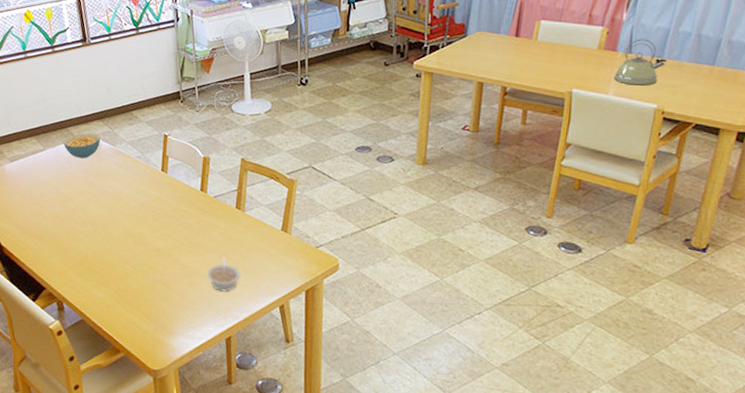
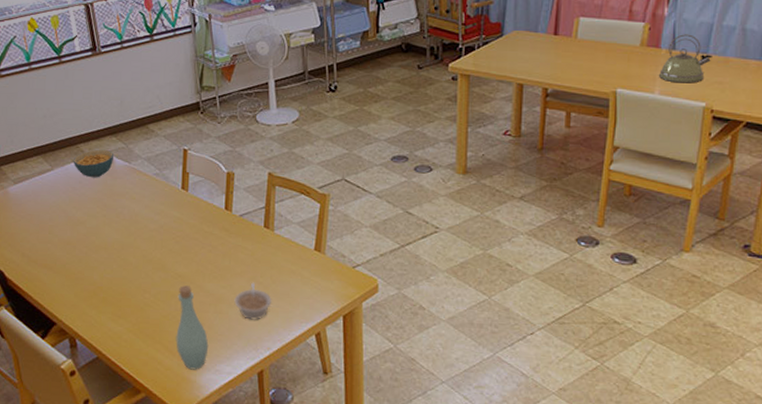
bottle: none [152,258,183,335] -> present [176,285,209,370]

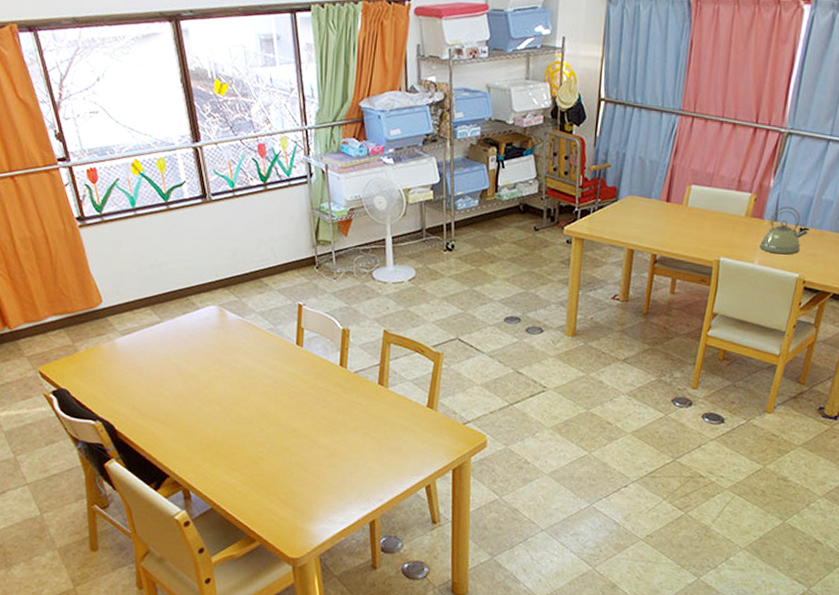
cereal bowl: present [73,149,113,178] -> none [183,302,226,332]
bottle: present [176,285,209,370] -> none [290,440,323,520]
legume: present [234,282,272,320] -> none [348,437,385,473]

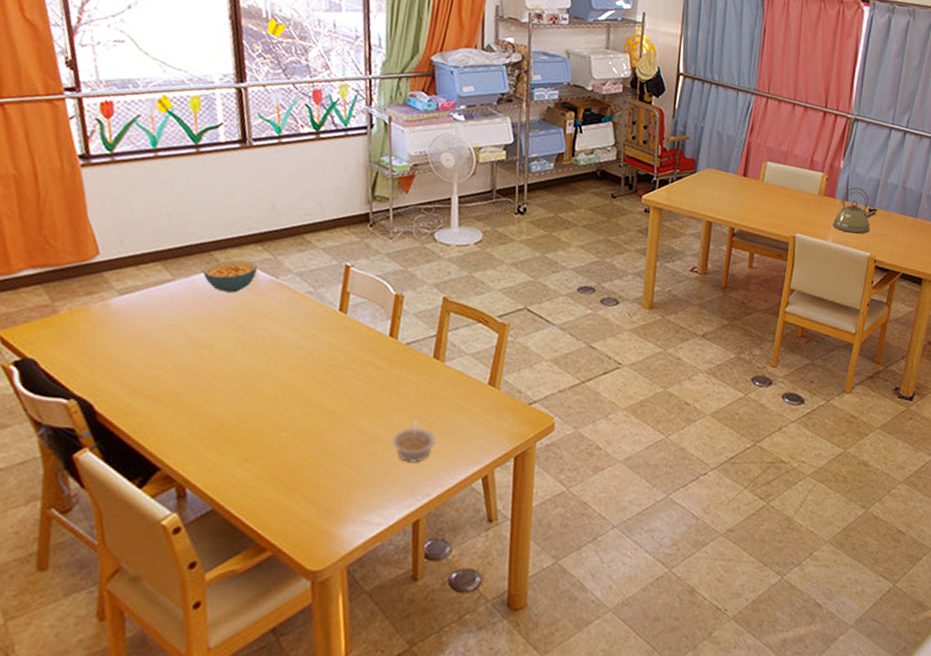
cereal bowl: none [183,302,226,332] -> present [202,259,257,293]
legume: none [348,437,385,473] -> present [391,419,436,463]

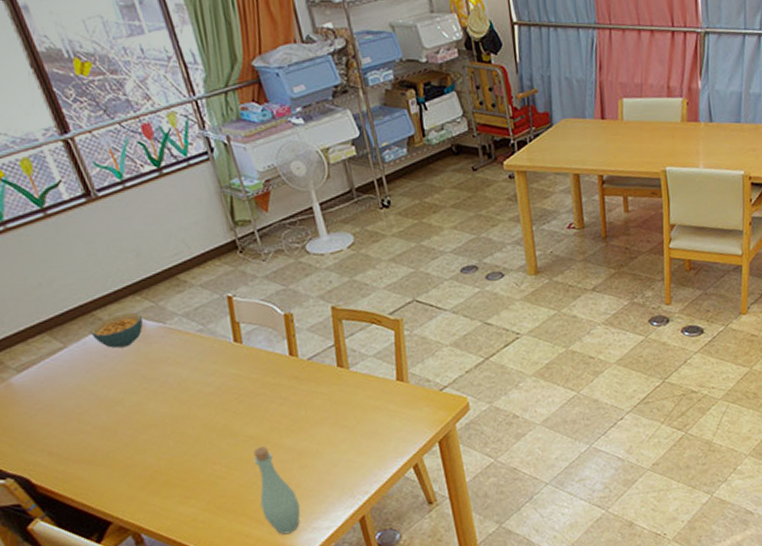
bottle: none [316,423,357,522] -> present [253,446,301,535]
legume: present [391,419,436,463] -> none [319,427,361,468]
kettle: present [833,187,878,234] -> none [701,105,745,155]

